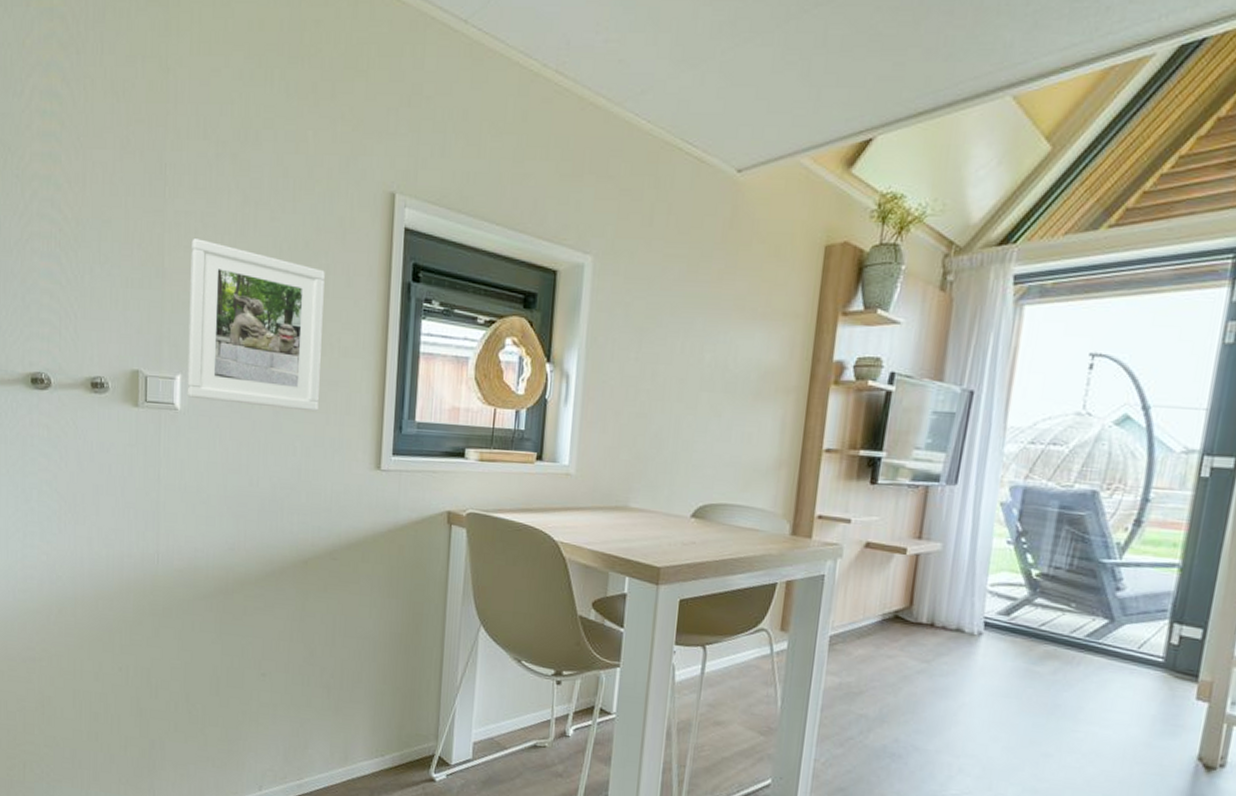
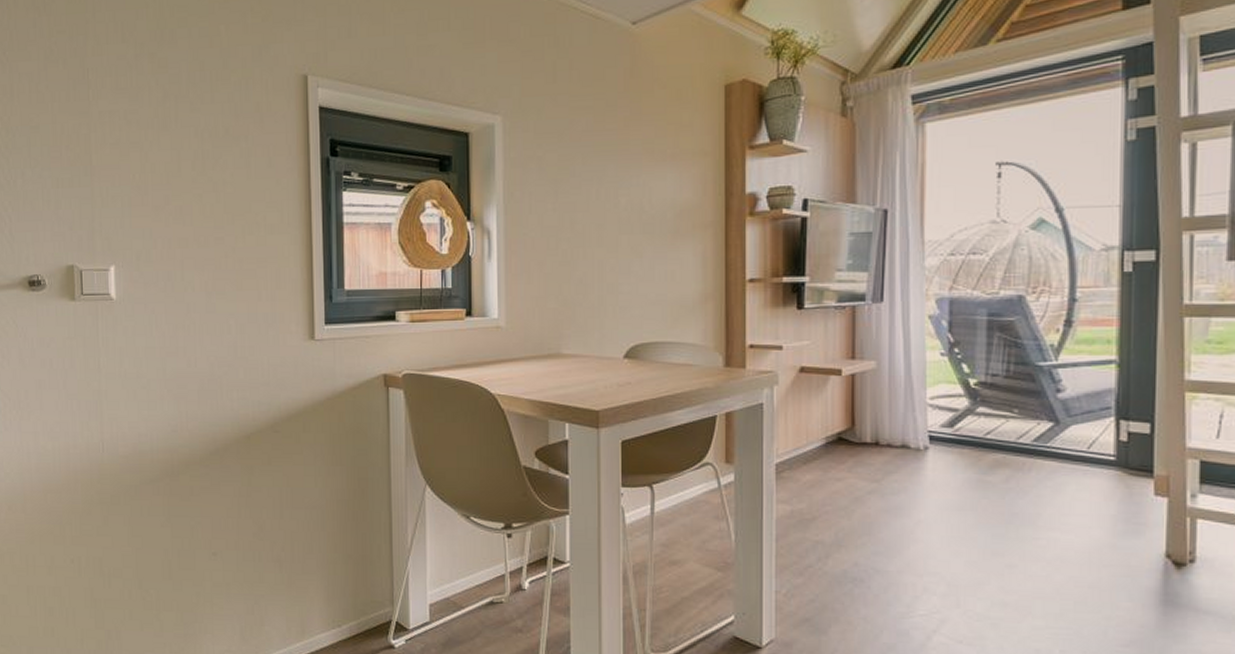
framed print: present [187,238,325,412] -> none [117,135,249,290]

